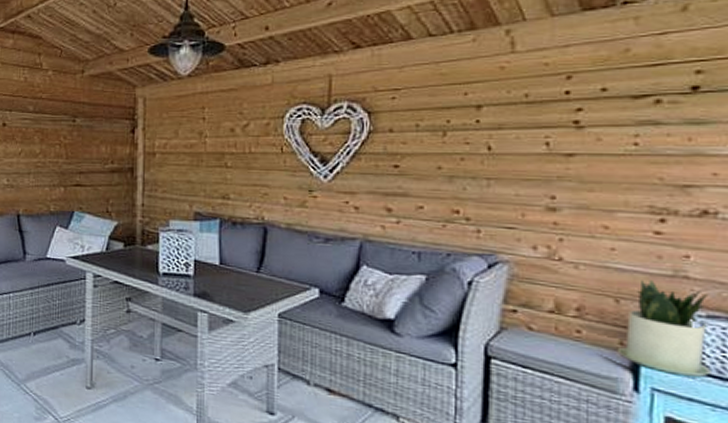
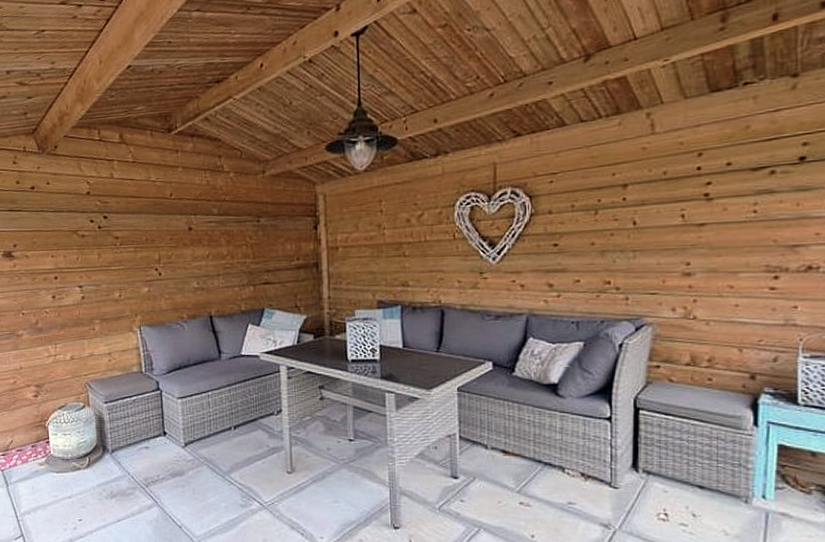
planter: present [617,279,711,377] -> none [740,329,813,408]

